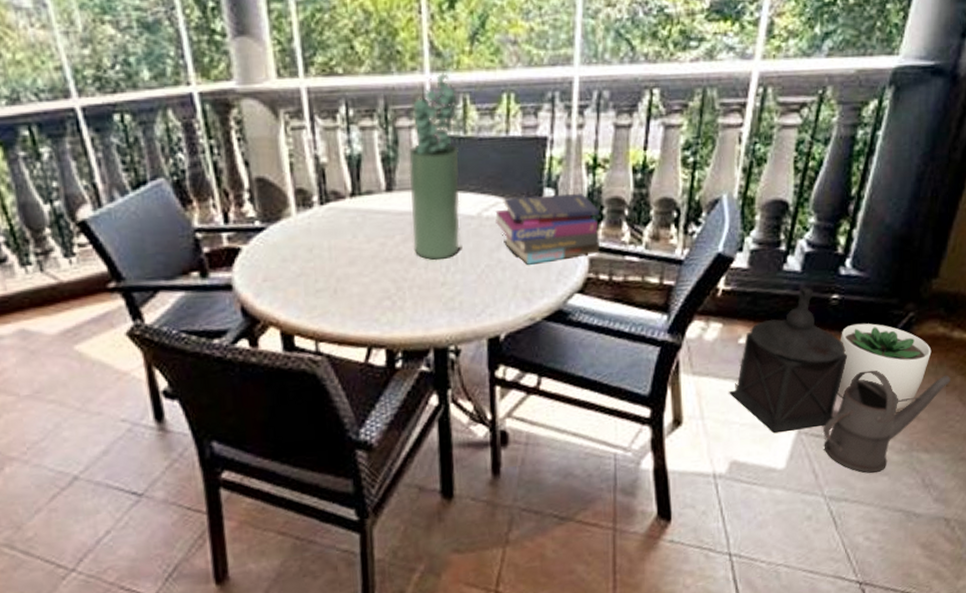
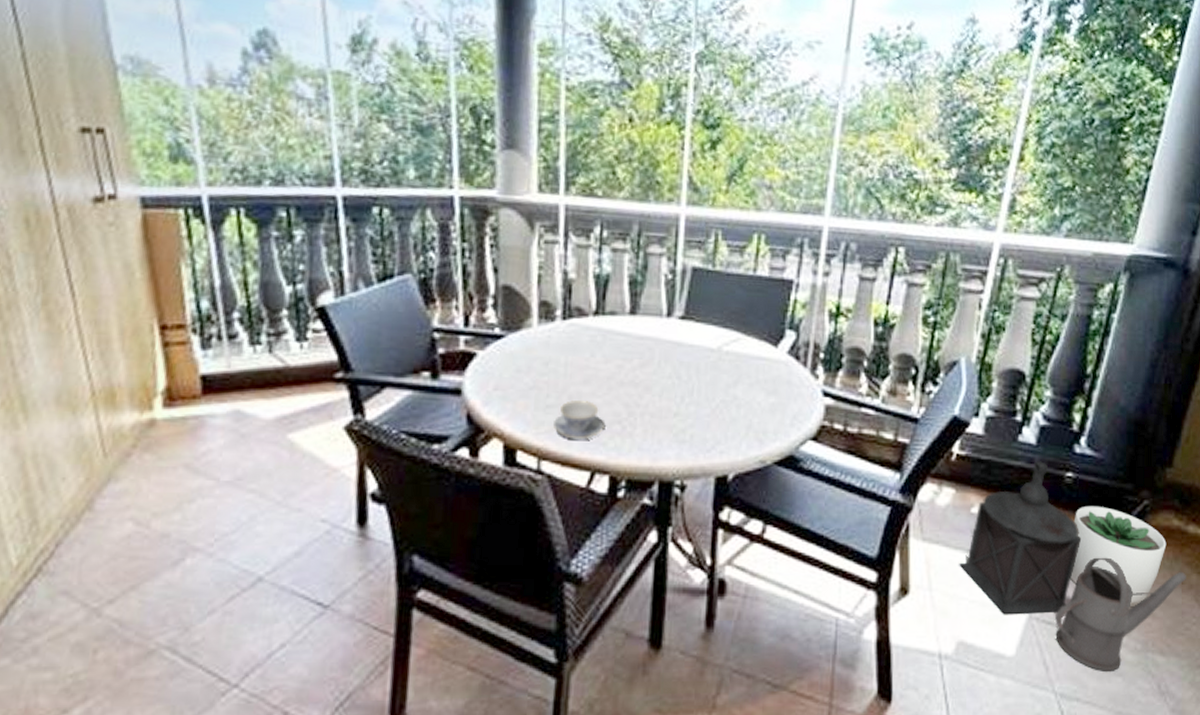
teacup: none [326,281,375,319] -> present [554,401,604,440]
vase: present [408,64,460,261] -> none [650,199,710,390]
books: present [495,193,601,265] -> none [735,334,839,405]

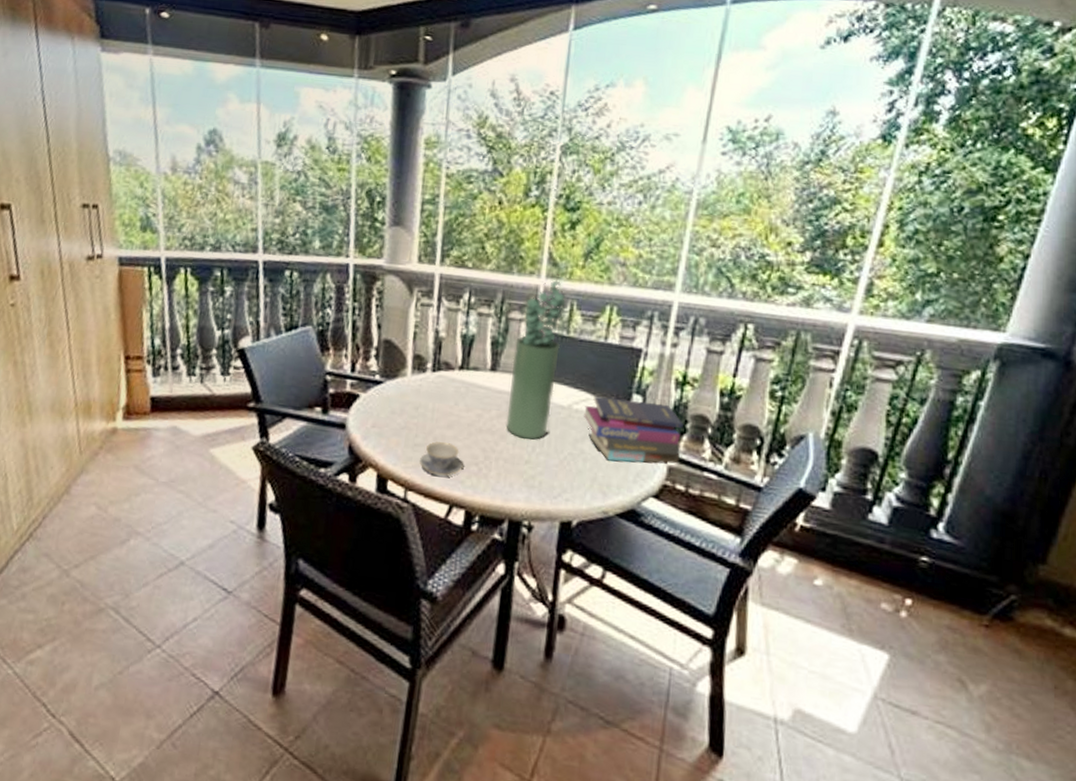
vase: none [650,199,710,390] -> present [506,273,566,441]
books: none [735,334,839,405] -> present [584,395,684,464]
lantern: present [959,461,1082,615] -> none [799,541,937,698]
watering can: present [1055,557,1186,671] -> none [904,646,1060,768]
planter: present [1070,505,1167,606] -> none [922,592,1037,704]

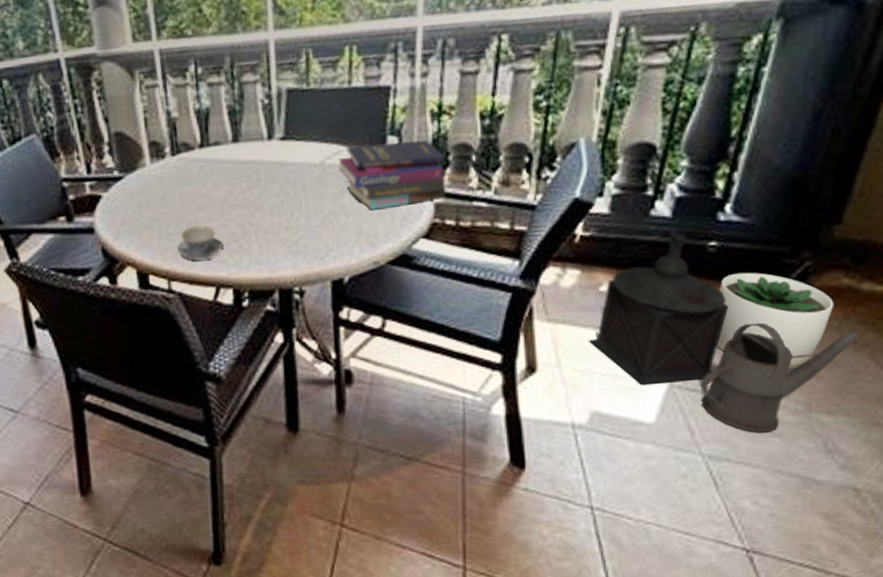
vase: present [506,273,566,441] -> none [253,22,304,207]
lantern: none [799,541,937,698] -> present [589,233,729,386]
watering can: none [904,646,1060,768] -> present [700,322,859,433]
planter: none [922,592,1037,704] -> present [717,272,834,369]

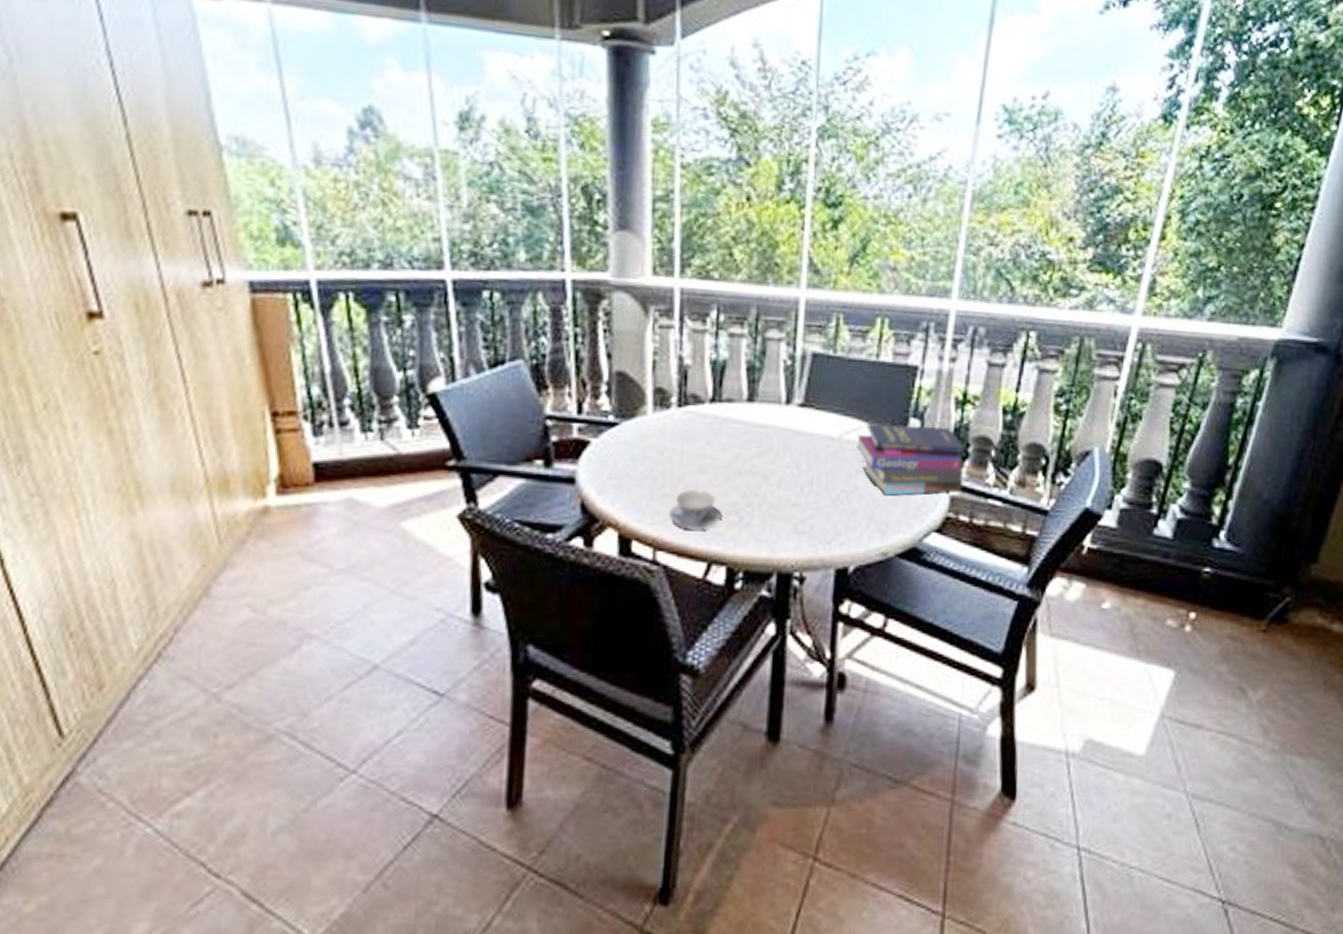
lantern: present [589,233,729,386] -> none [1088,555,1219,714]
watering can: present [700,322,859,433] -> none [1189,655,1329,772]
planter: present [717,272,834,369] -> none [1206,602,1309,706]

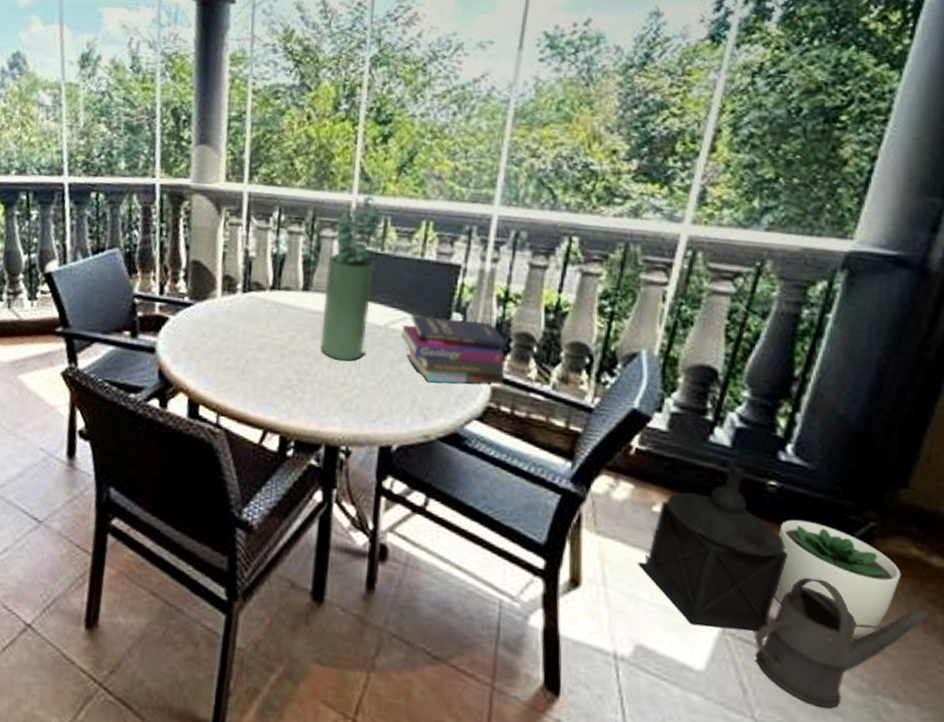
teacup: present [669,490,721,530] -> none [232,365,277,401]
vase: none [768,282,831,480] -> present [320,188,379,362]
lantern: none [1088,555,1219,714] -> present [638,464,788,632]
watering can: none [1189,655,1329,772] -> present [755,577,929,709]
planter: none [1206,602,1309,706] -> present [774,519,901,640]

